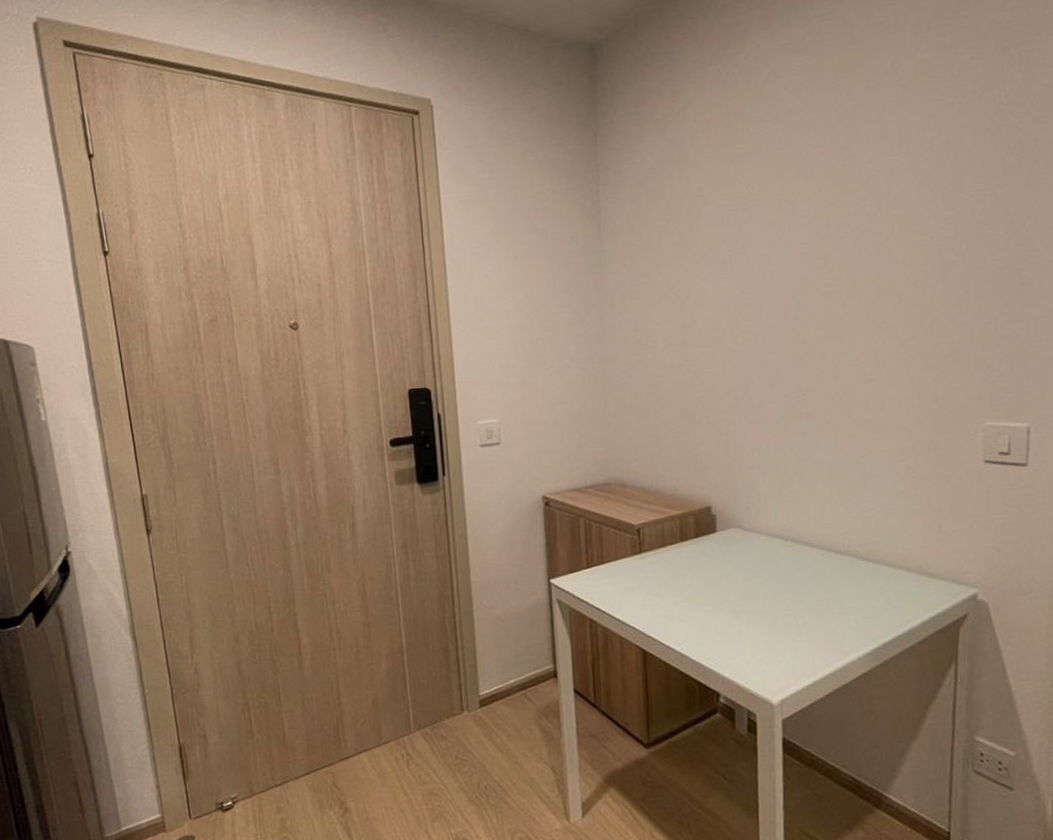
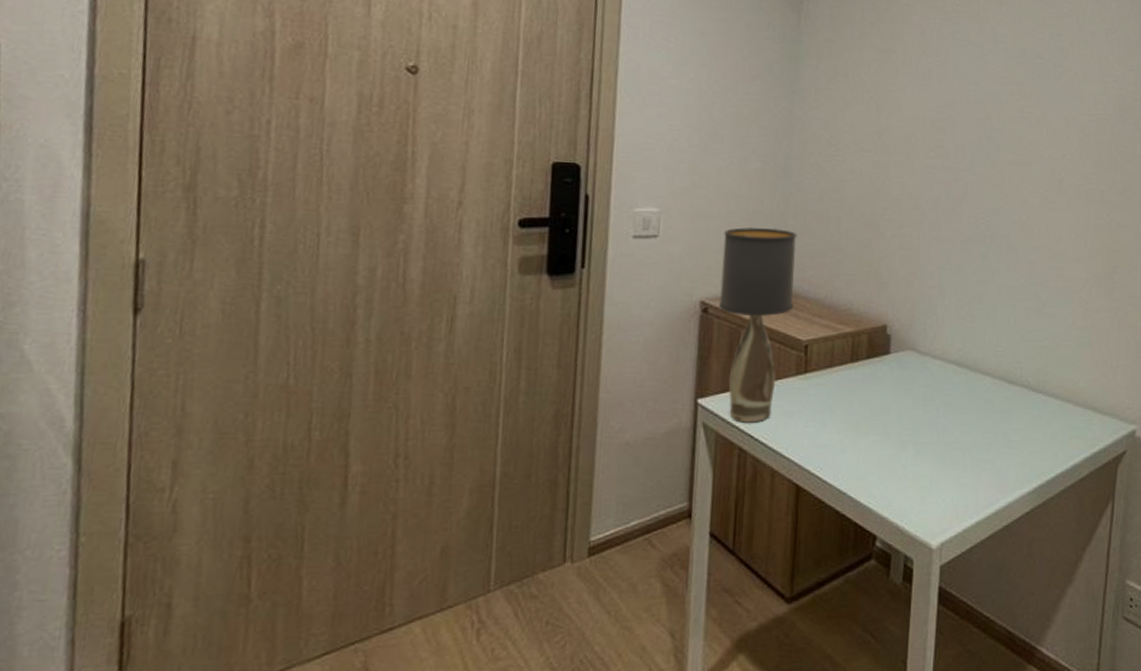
table lamp: none [555,426,624,598] -> present [719,226,797,423]

